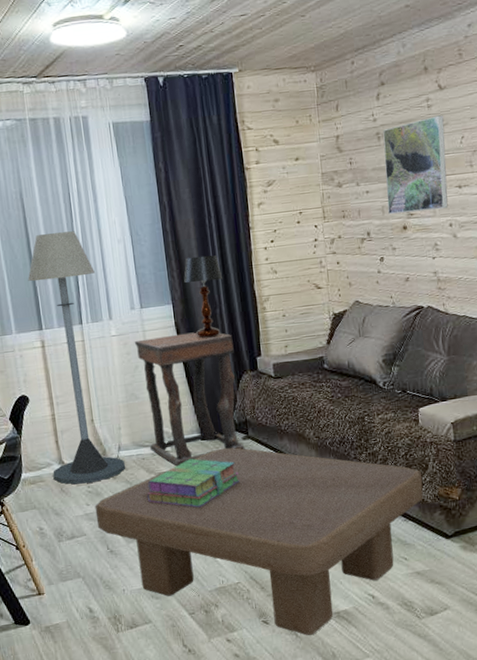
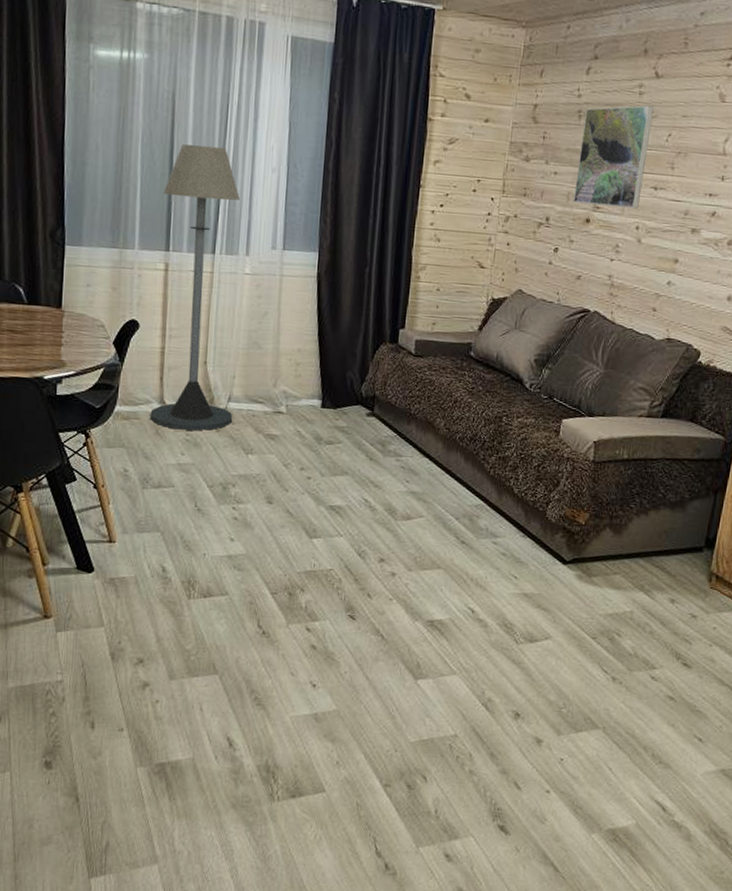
coffee table: present [95,447,423,636] -> none [188,420,551,641]
side table: present [134,332,245,465] -> none [264,284,378,430]
stack of books: present [146,458,239,508] -> none [249,426,355,480]
table lamp: present [184,255,222,338] -> none [337,204,380,298]

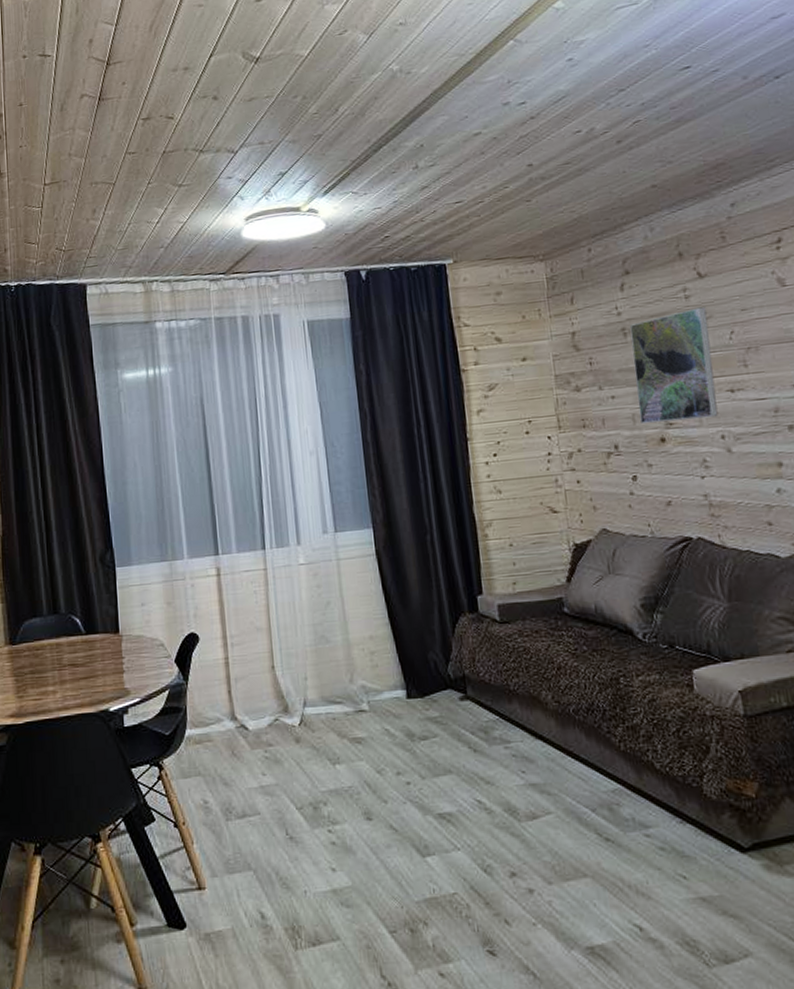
floor lamp: present [150,144,240,431] -> none [204,441,312,747]

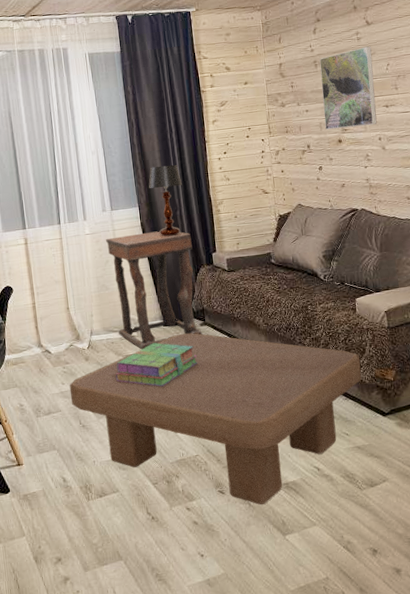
coffee table: none [272,710,706,979] -> present [69,333,362,505]
side table: none [326,562,463,730] -> present [105,231,202,349]
stack of books: none [337,722,456,787] -> present [115,343,197,387]
table lamp: none [387,470,434,570] -> present [149,165,182,236]

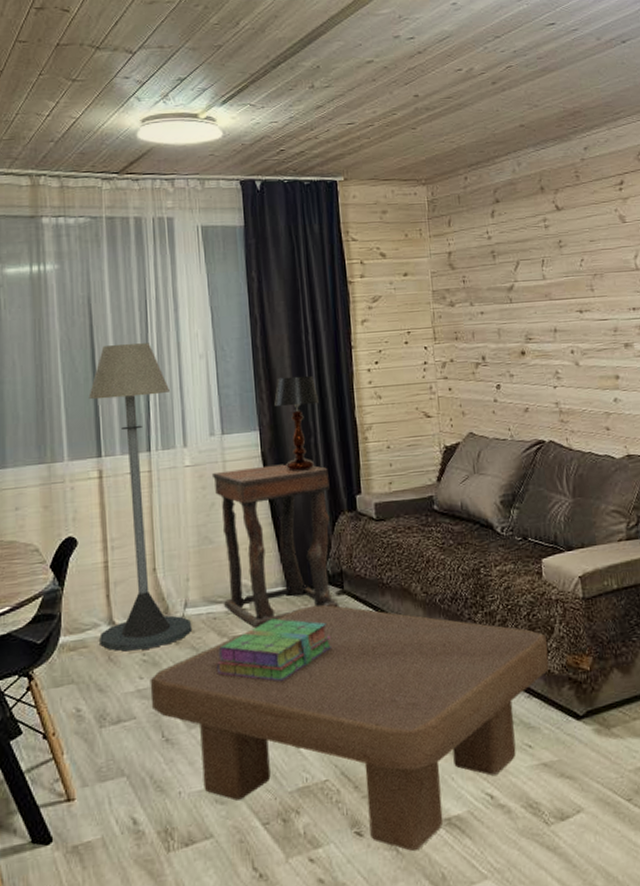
floor lamp: none [14,144,97,366] -> present [88,343,193,652]
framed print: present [319,46,377,130] -> none [498,236,569,338]

